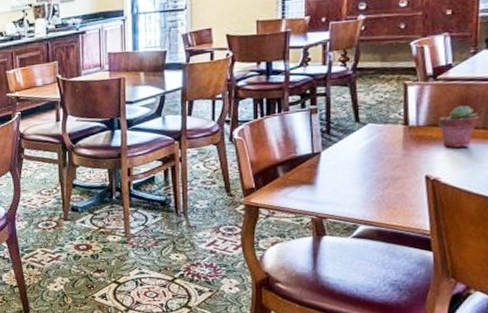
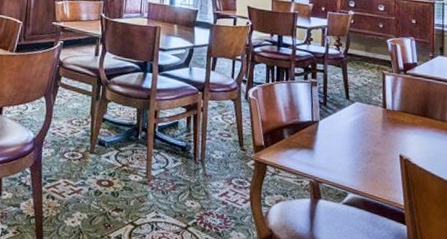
potted succulent: present [438,105,479,148] -> none [408,98,438,134]

